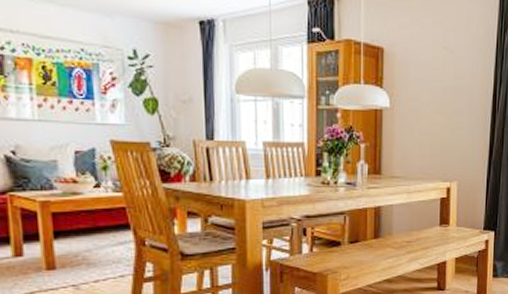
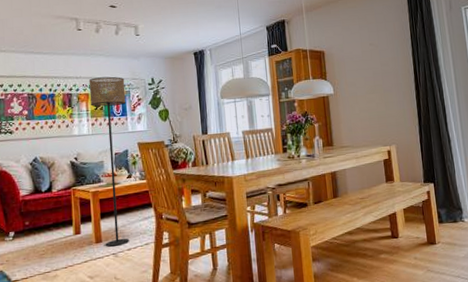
floor lamp: none [32,35,97,276] -> present [89,76,130,247]

